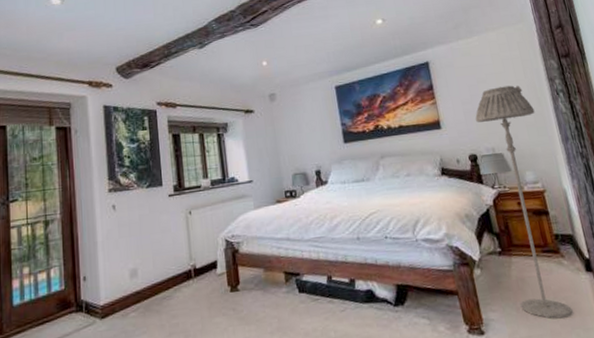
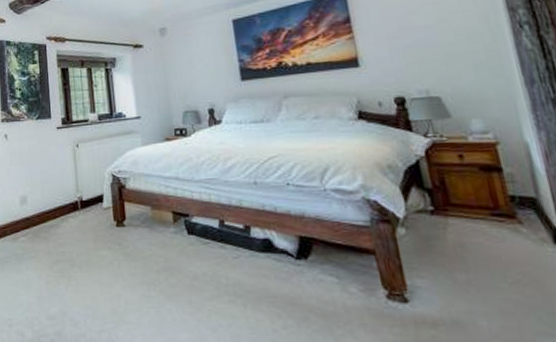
floor lamp: present [475,85,573,319] -> none [404,16,533,296]

